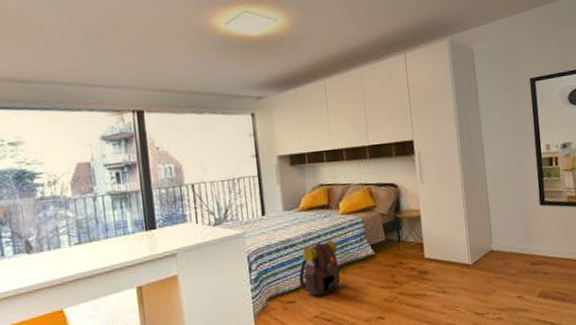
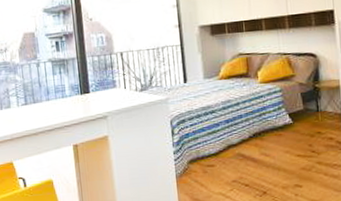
backpack: present [299,239,341,296] -> none [218,106,259,162]

